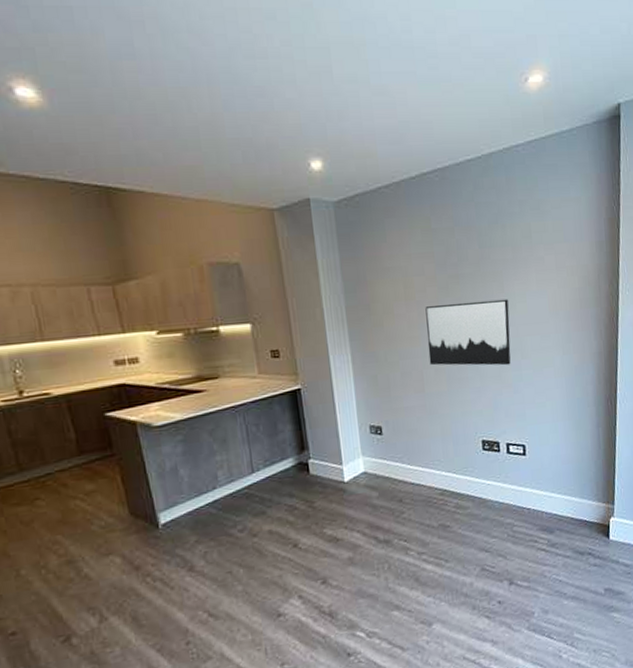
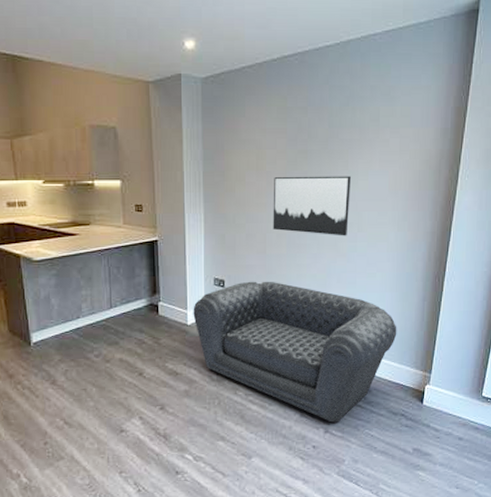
sofa: none [349,422,575,572] -> present [193,281,397,423]

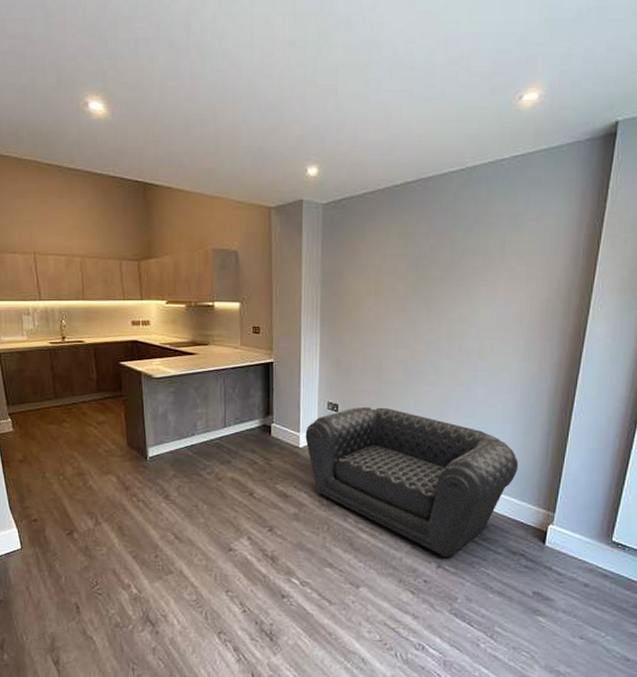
wall art: present [273,176,351,236] -> none [389,302,473,365]

